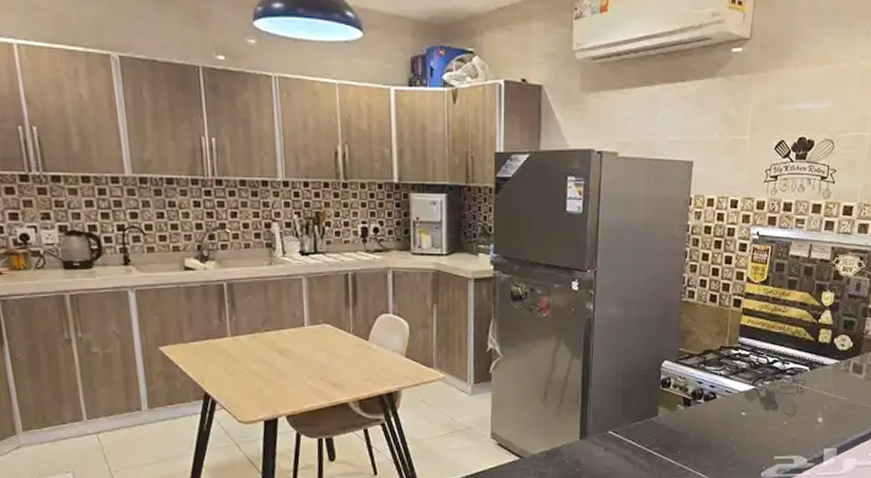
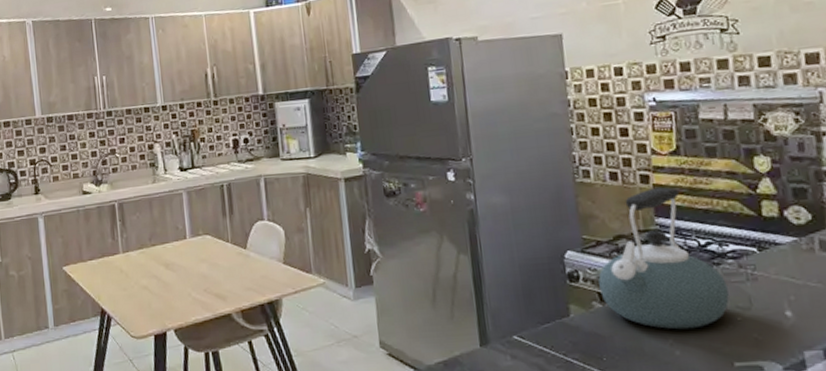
kettle: none [685,311,782,430] -> present [598,187,729,330]

